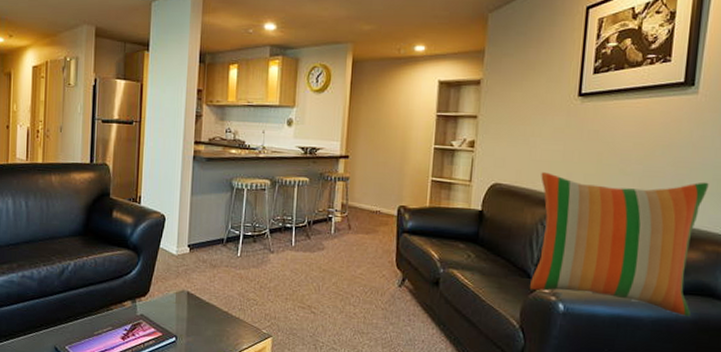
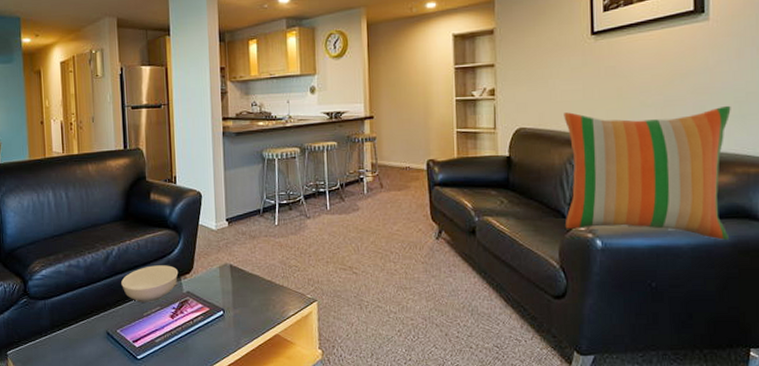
bowl: none [74,284,134,322] -> present [121,265,179,303]

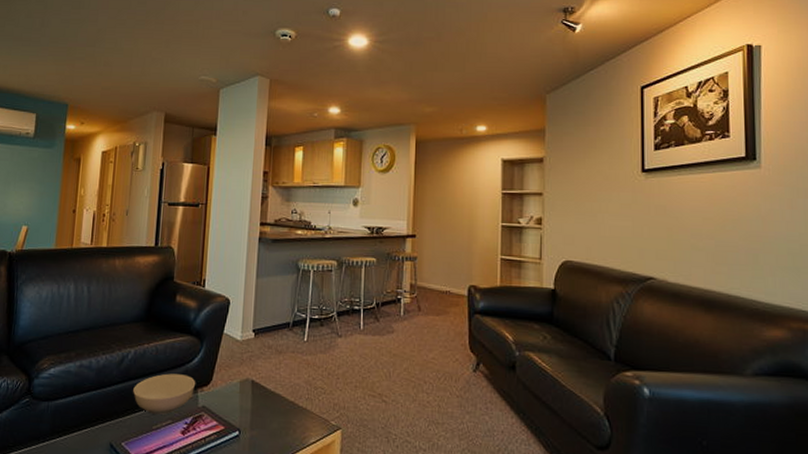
pillow: present [563,105,731,240] -> none [610,249,785,400]

